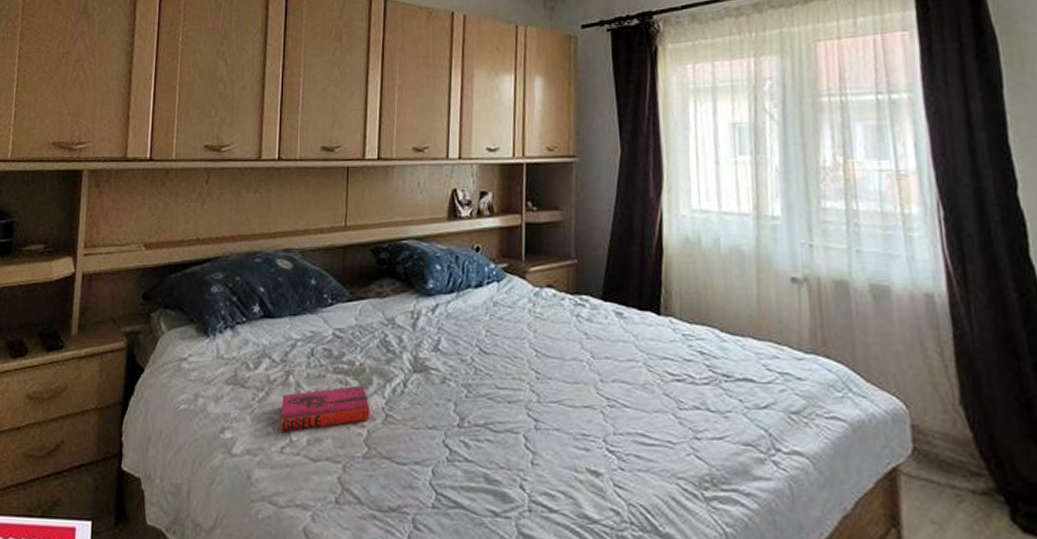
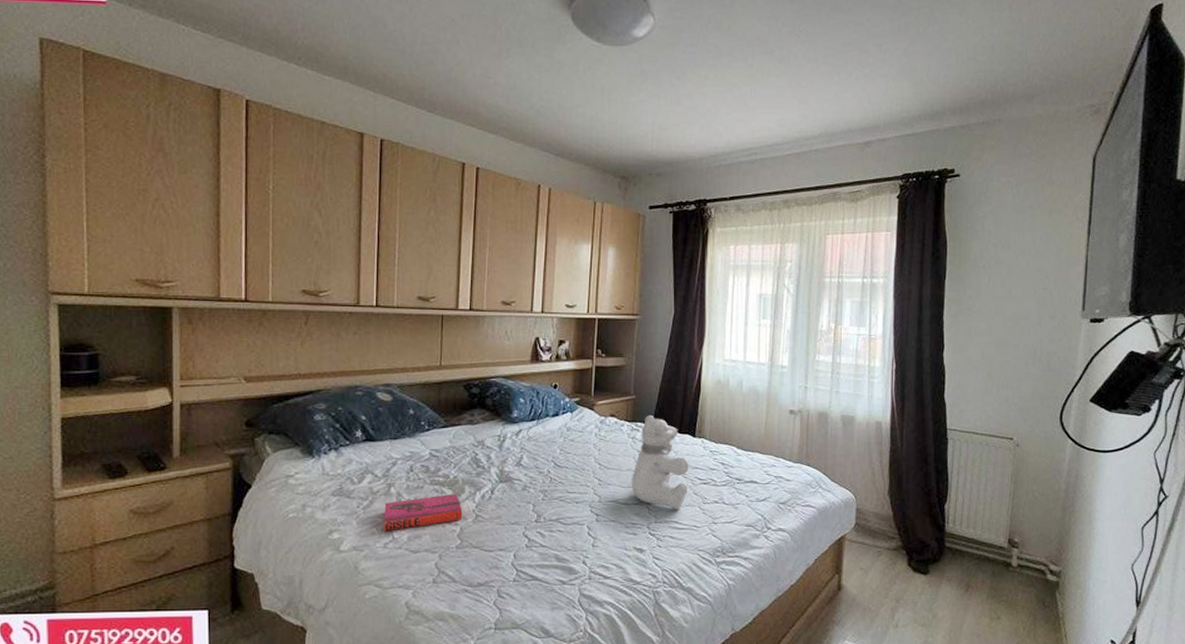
teddy bear: none [578,284,655,418] -> present [631,414,689,510]

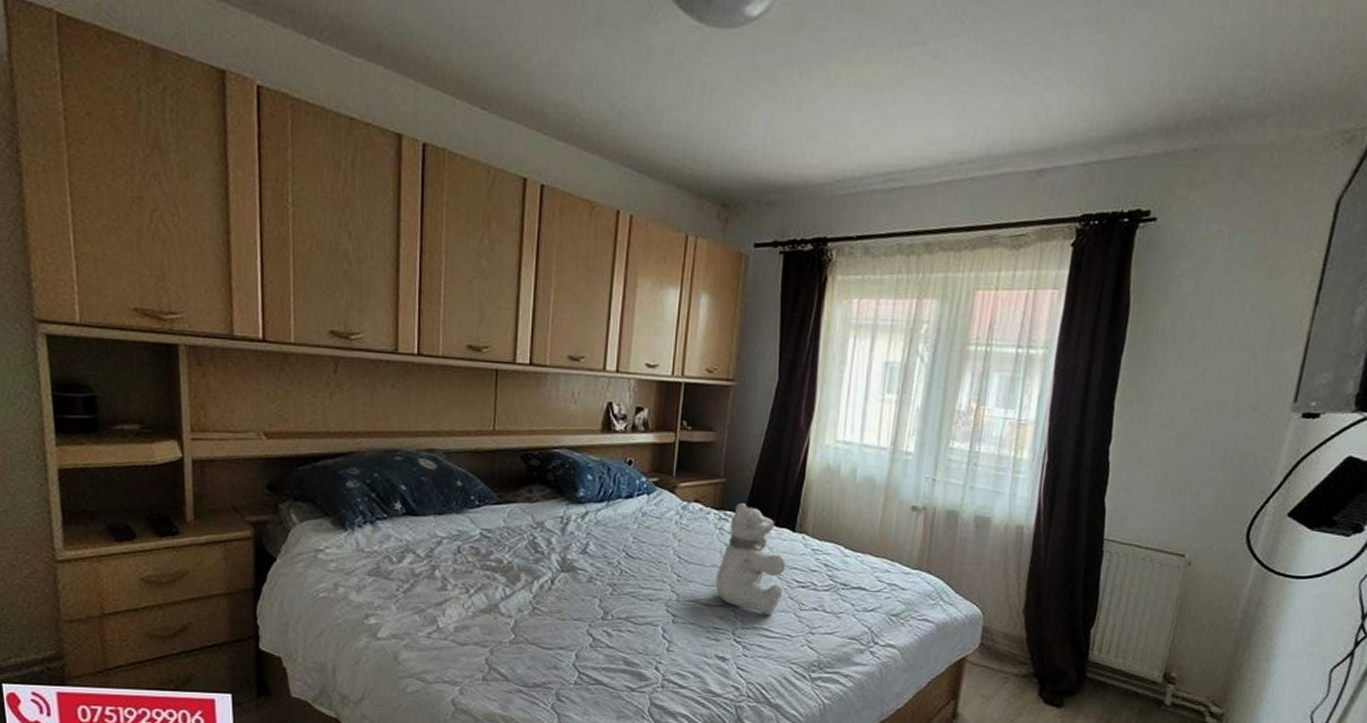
hardback book: present [383,493,463,532] -> none [426,581,518,620]

